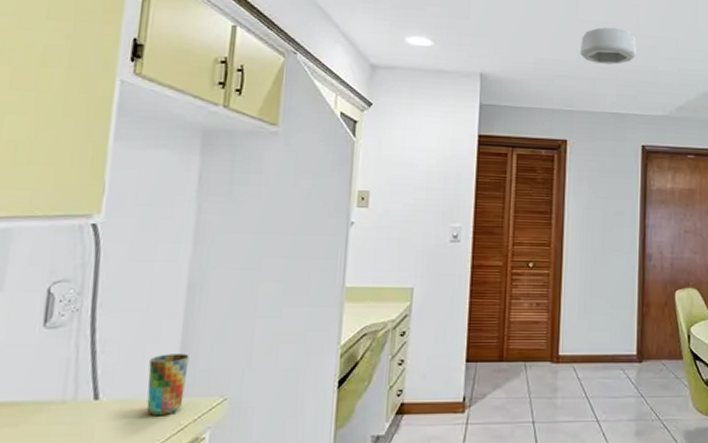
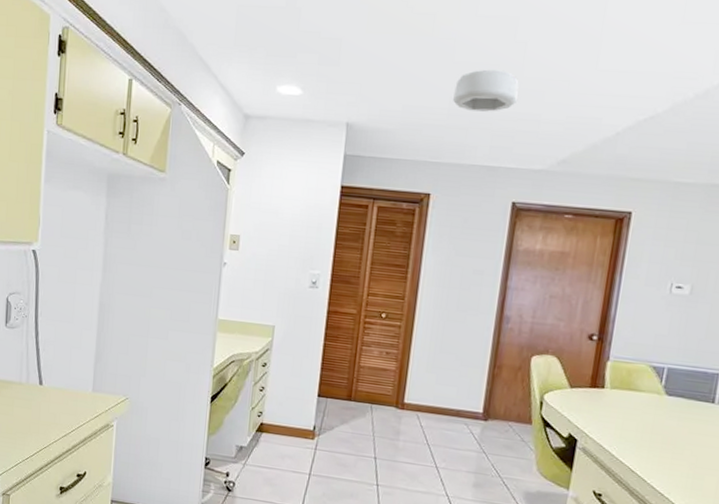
cup: present [146,354,189,415] -> none [73,357,102,404]

